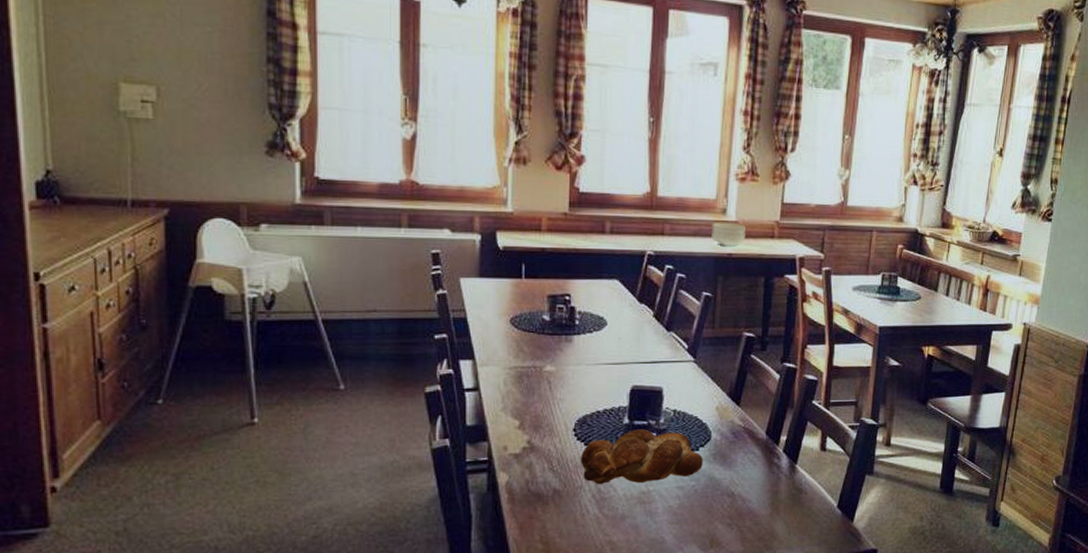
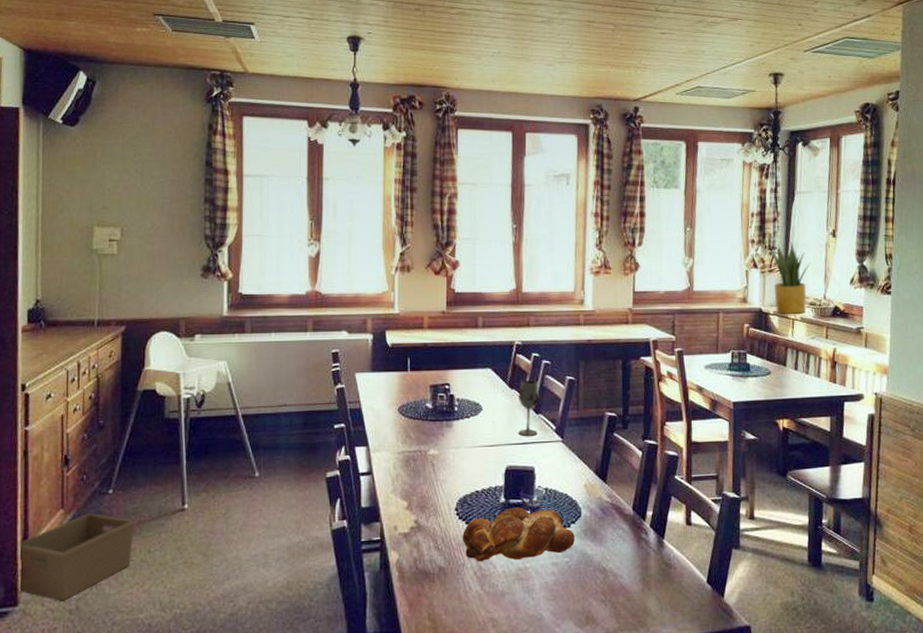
hamper: none [46,424,193,522] -> present [18,512,135,601]
wine glass: none [646,294,672,354] -> present [518,380,539,436]
bowl: present [711,222,747,247] -> none [571,311,603,334]
planter: none [932,158,972,237] -> present [771,241,810,314]

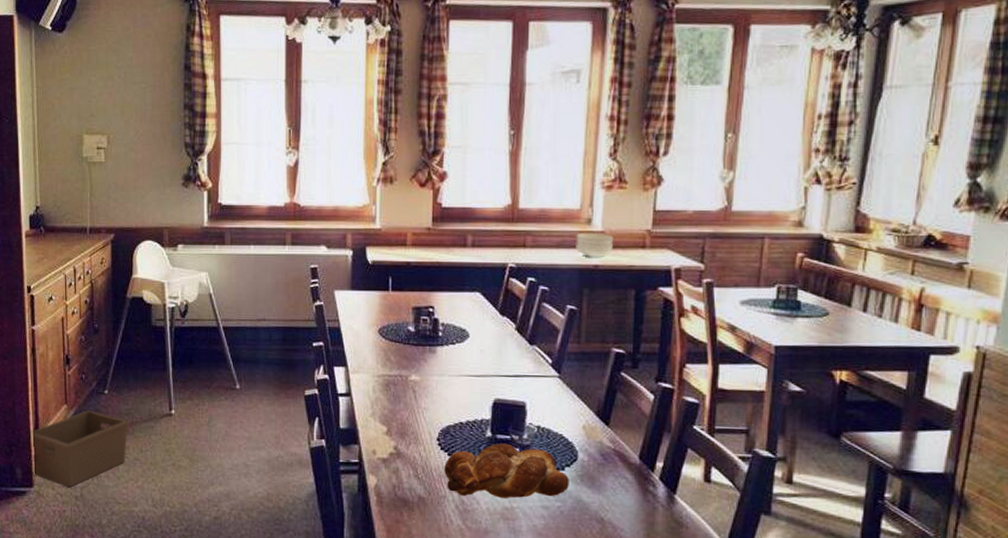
wine glass: present [518,380,539,436] -> none [509,307,534,368]
bowl: none [571,311,603,334] -> present [576,232,614,258]
planter: present [771,241,810,314] -> none [842,151,896,243]

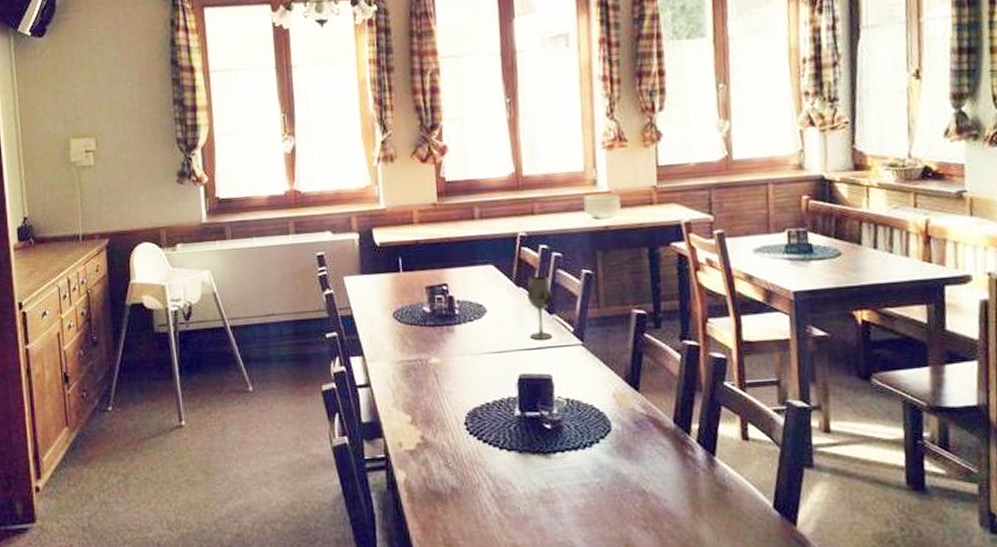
hamper: present [32,410,128,488] -> none [31,430,136,519]
bread loaf: present [444,443,569,498] -> none [475,420,606,483]
wine glass: none [509,307,534,368] -> present [527,275,553,340]

